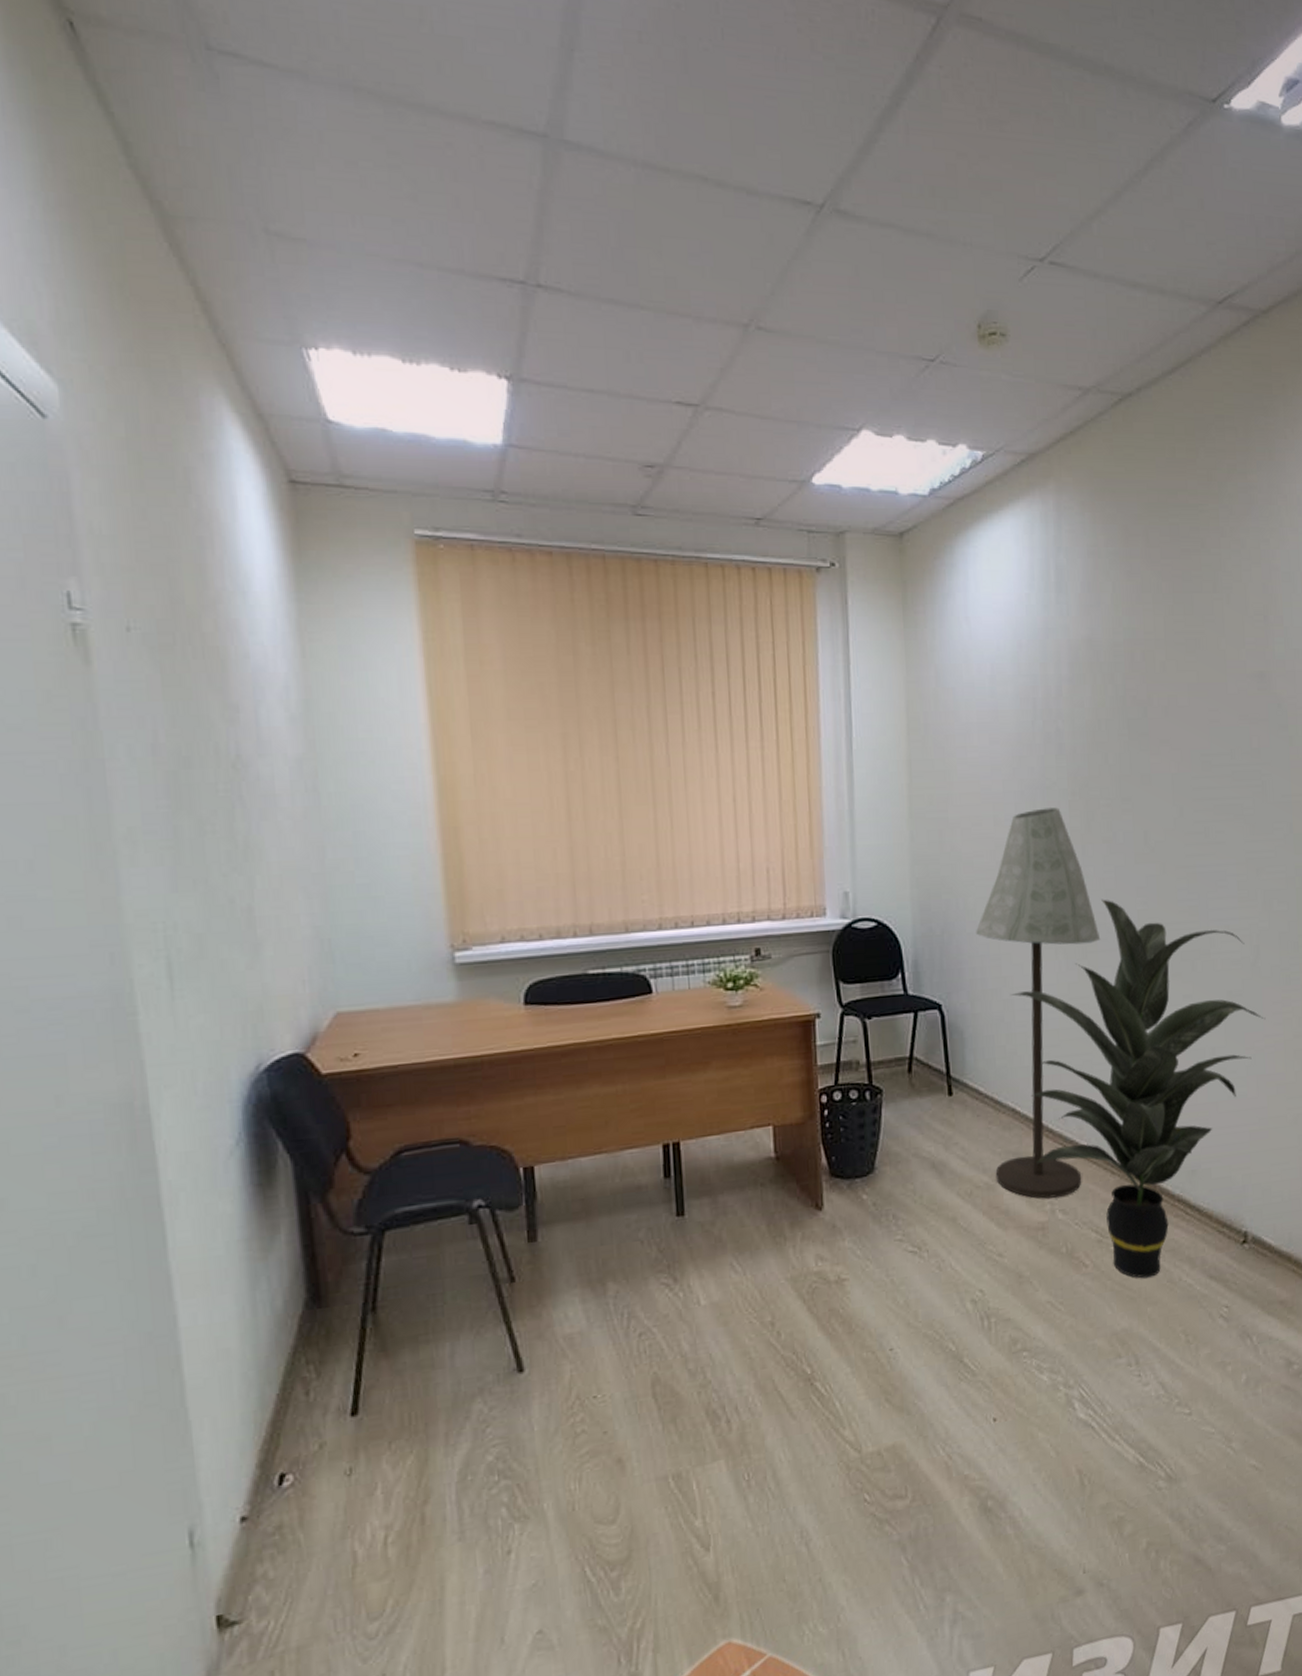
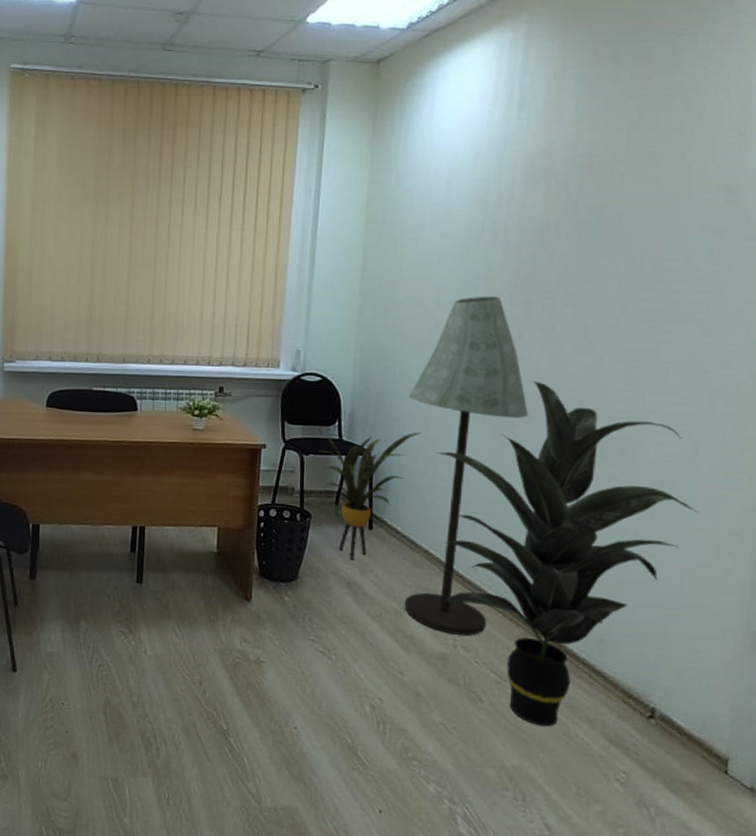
house plant: none [881,973,994,1135] -> present [318,432,422,560]

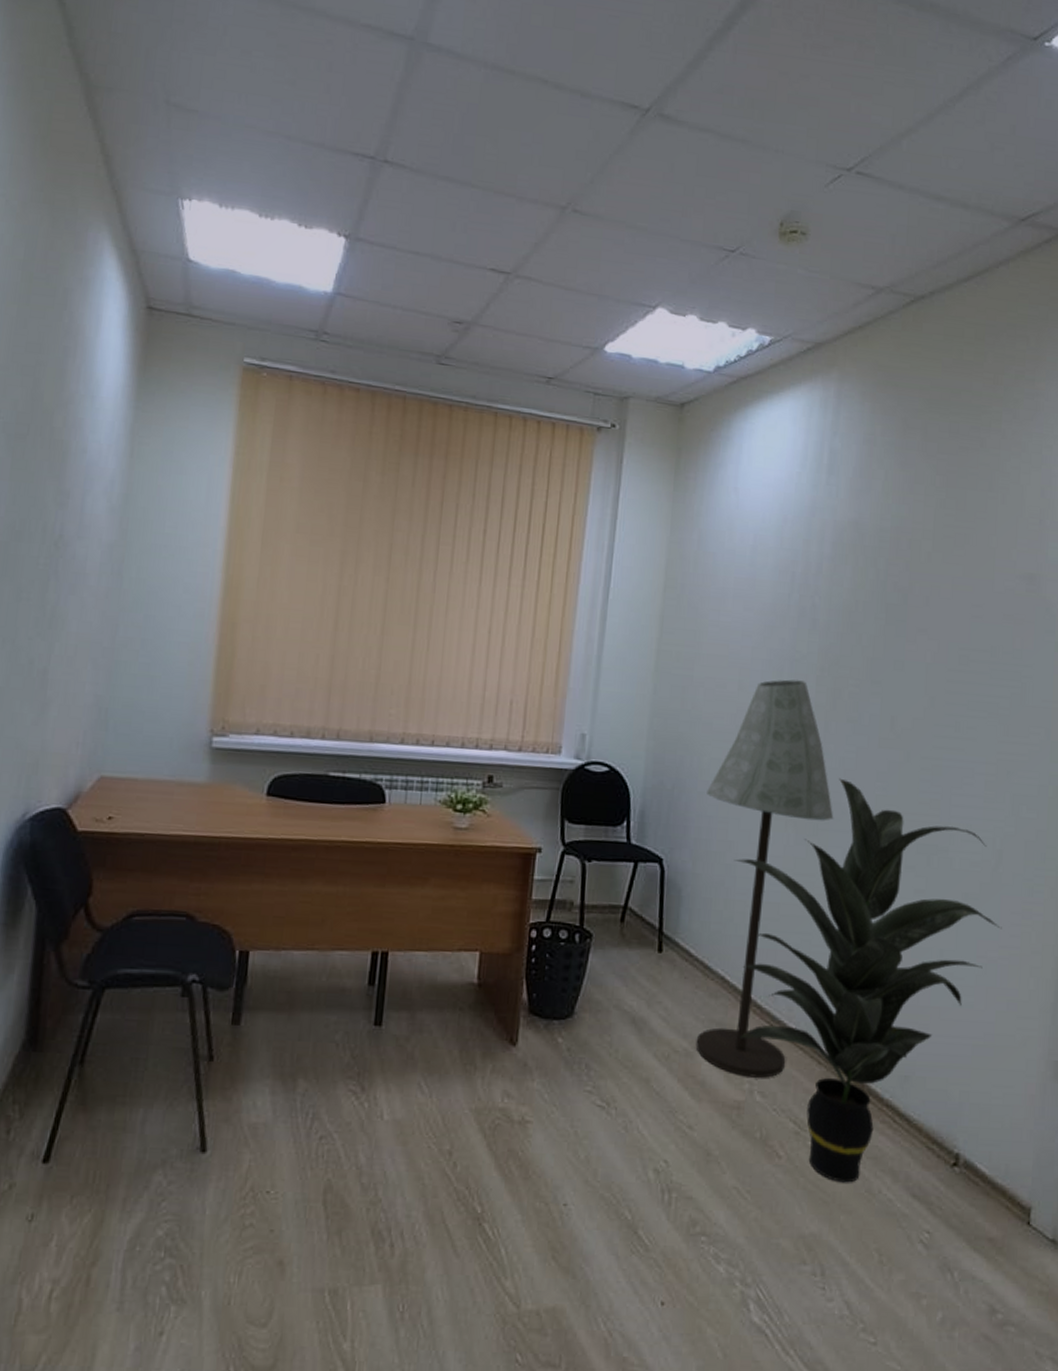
house plant: present [318,432,422,560] -> none [602,835,720,990]

